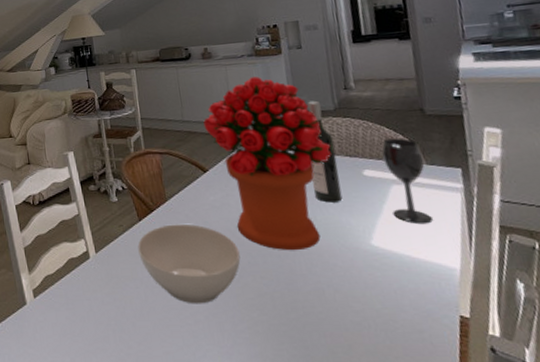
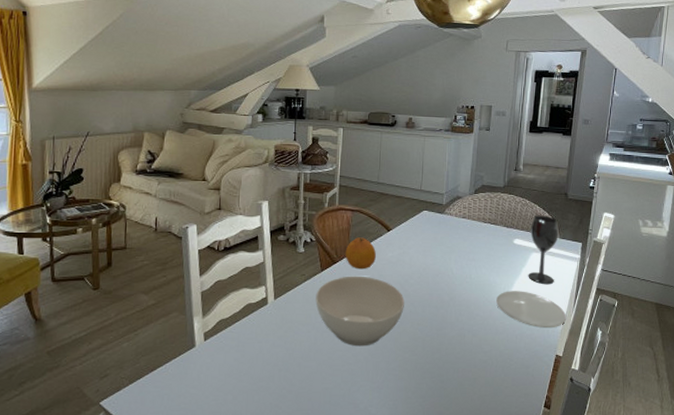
fruit: none [160,181,197,217] -> present [345,237,376,270]
bouquet: present [203,76,331,250] -> none [396,150,494,302]
bottle: present [307,100,343,203] -> none [473,177,497,264]
plate: none [356,233,464,281] -> present [496,291,567,329]

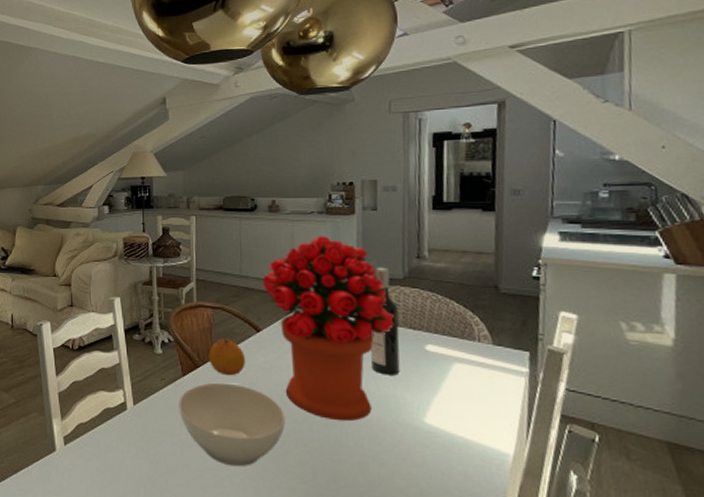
bouquet: none [396,150,494,302] -> present [262,236,394,421]
bottle: none [473,177,497,264] -> present [370,267,400,376]
plate: present [496,291,567,329] -> none [408,411,518,465]
wine glass: present [528,215,559,284] -> none [448,314,492,405]

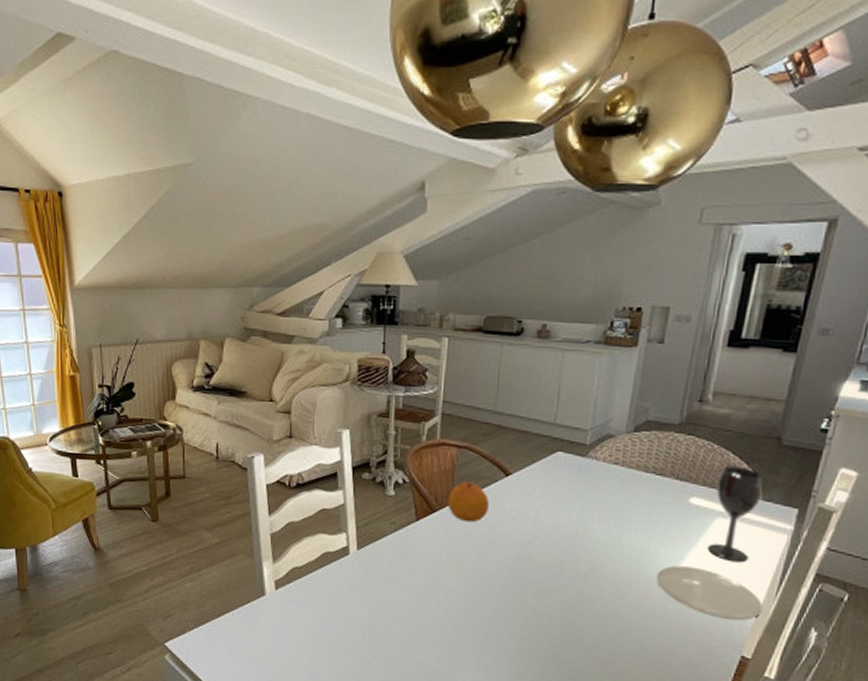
bowl: present [179,382,285,467] -> none [408,528,525,617]
bouquet: present [262,236,394,421] -> none [519,370,661,573]
bottle: present [370,267,400,376] -> none [627,409,668,528]
plate: none [408,411,518,465] -> present [656,565,764,621]
wine glass: none [448,314,492,405] -> present [707,465,763,562]

